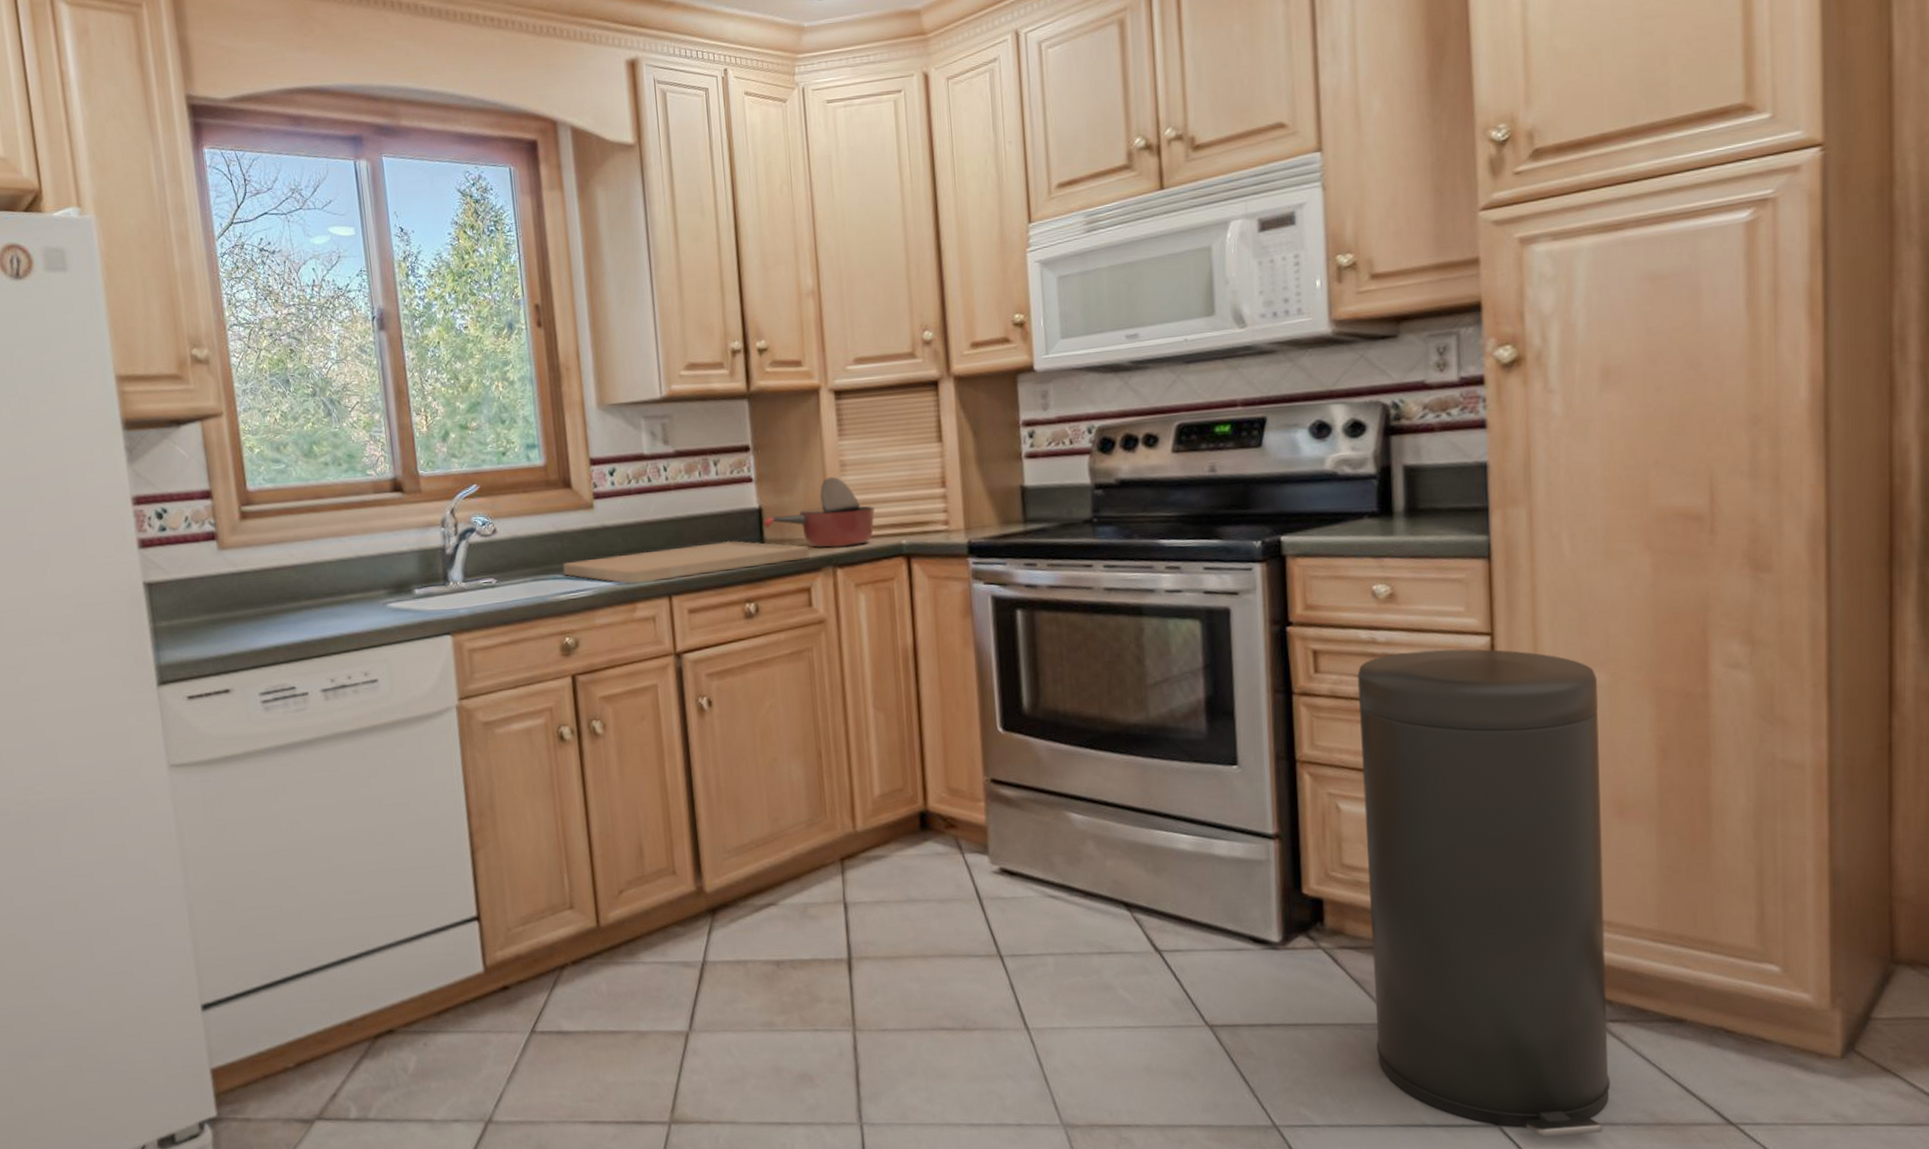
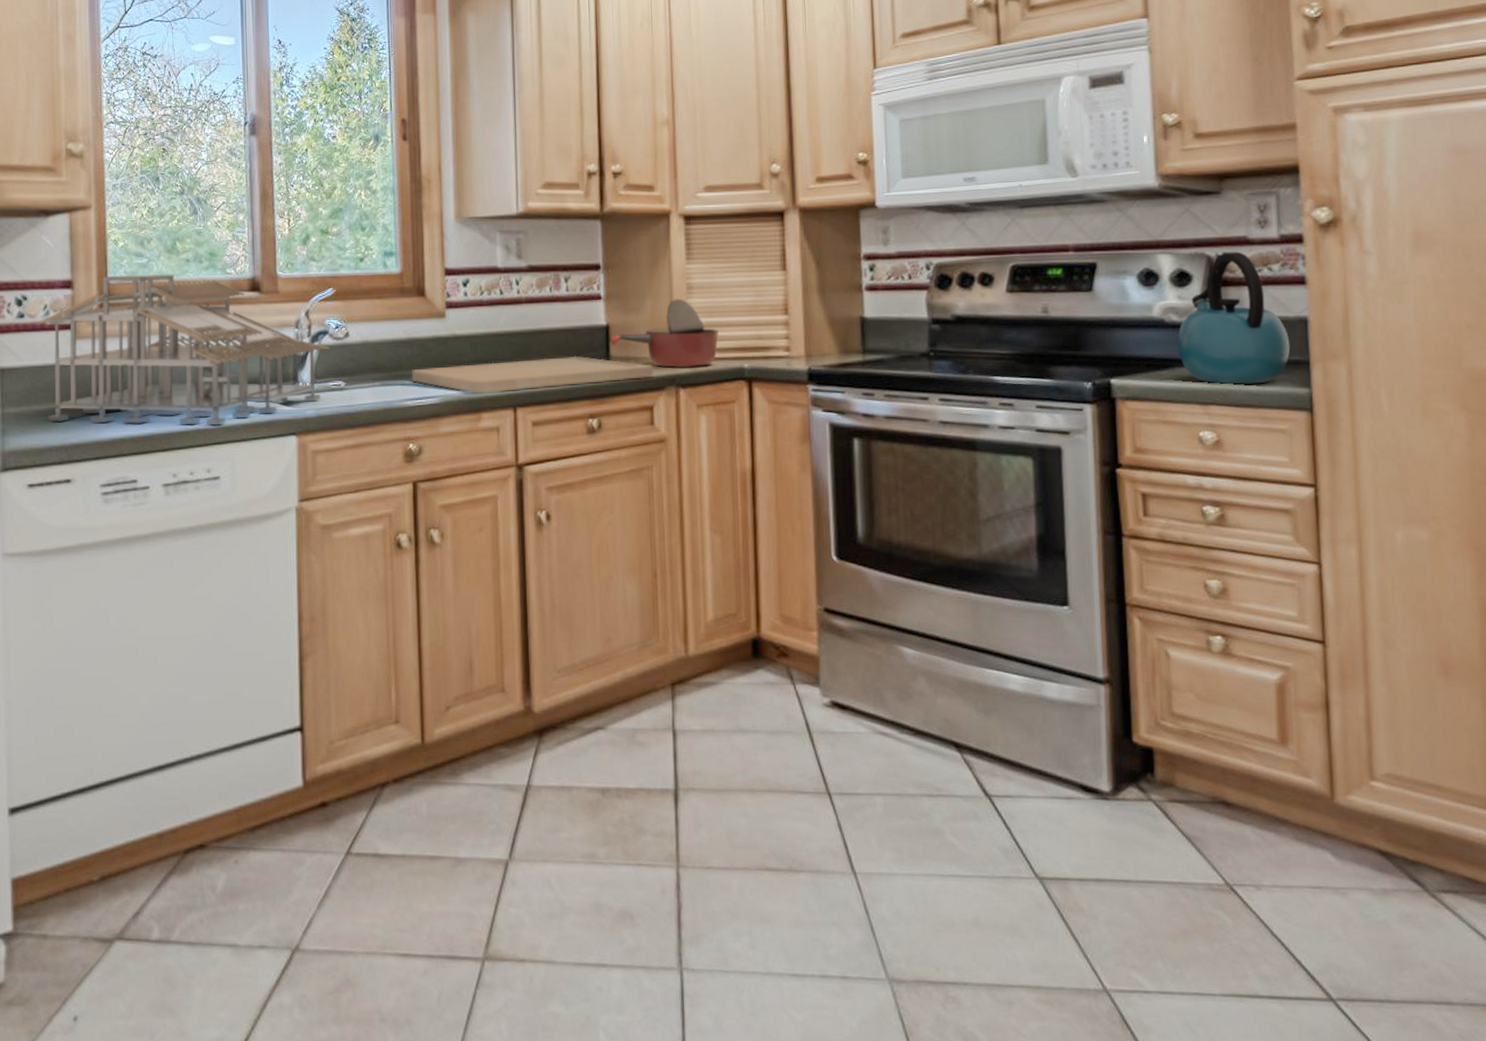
dish rack: none [180,479,478,634] -> present [37,273,330,426]
kettle: none [1350,397,1469,536] -> present [1177,251,1290,385]
pedal bin: present [1357,649,1611,1137] -> none [1185,498,1445,1015]

